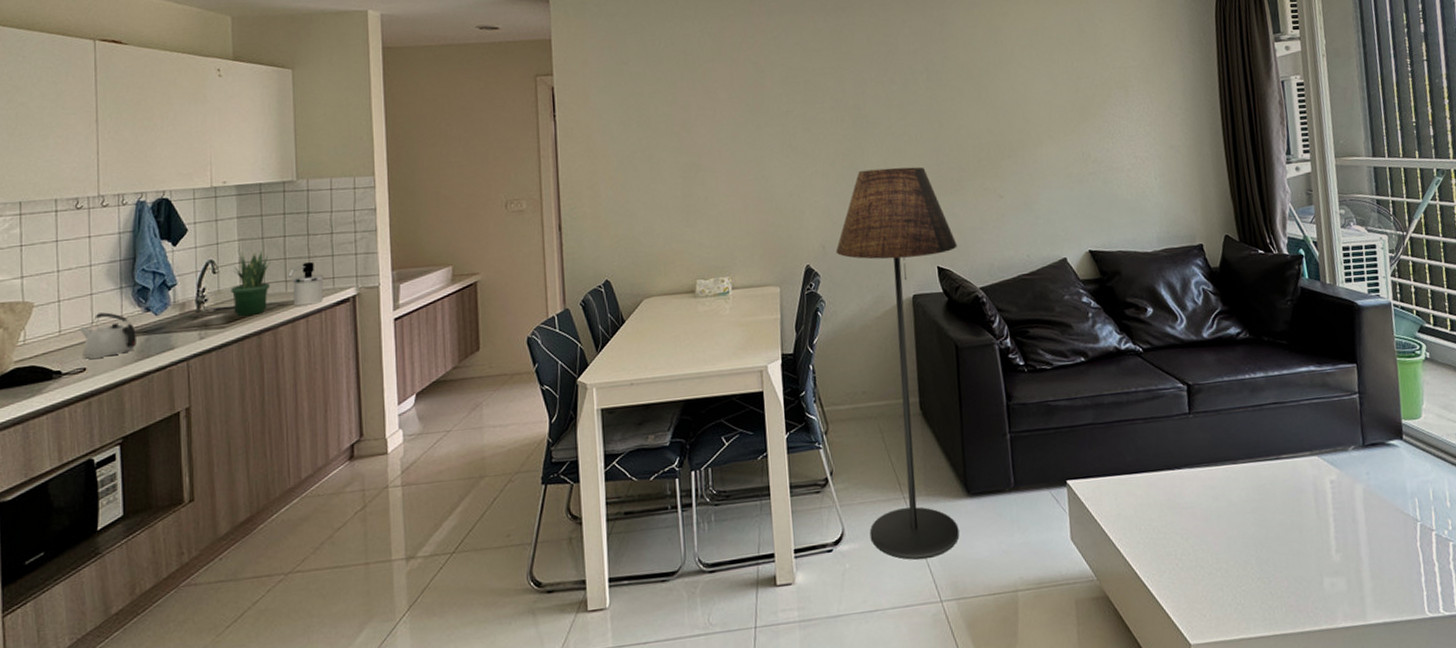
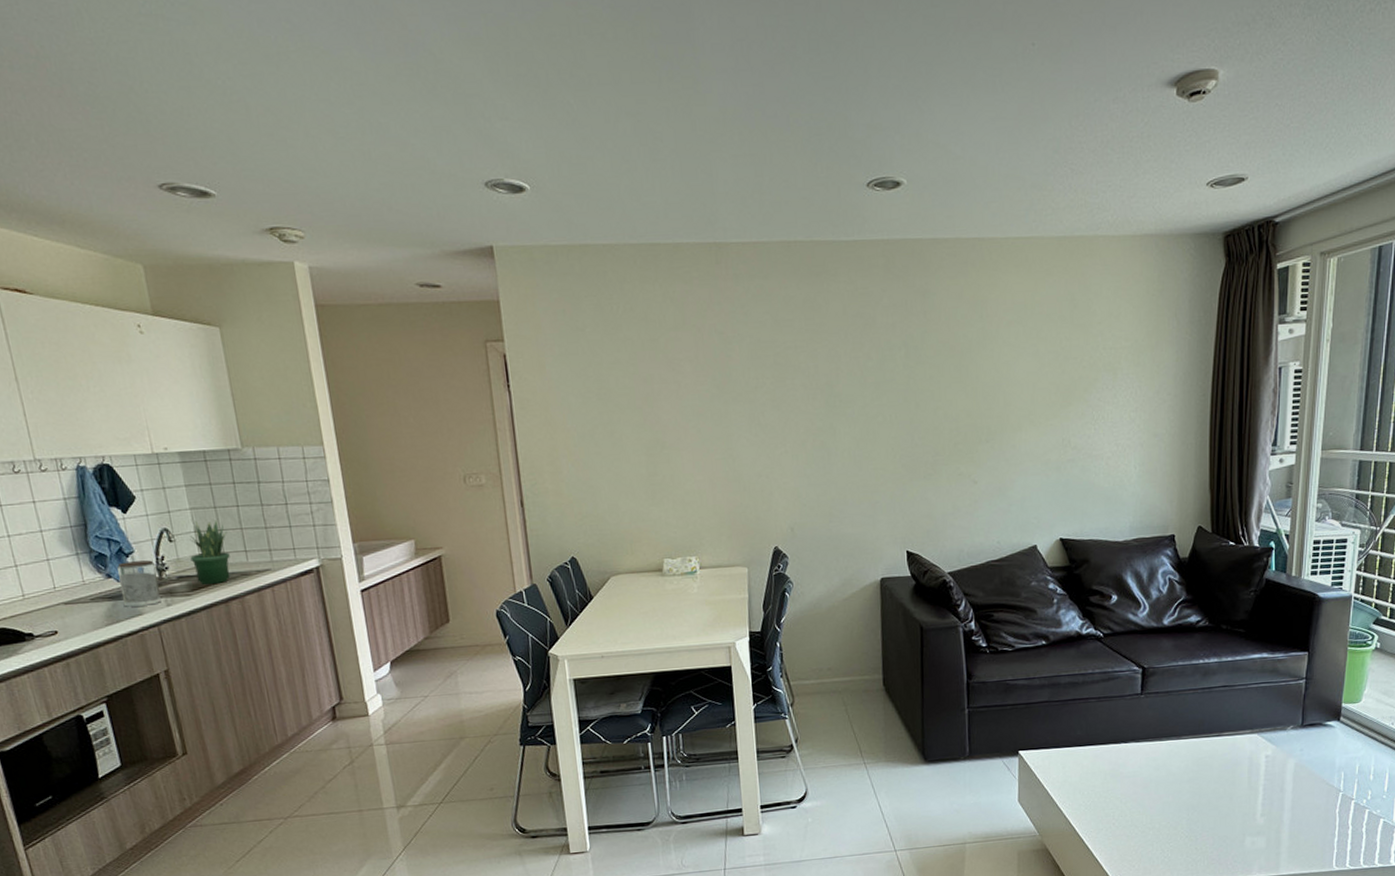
kettle: present [78,312,136,360] -> none [42,578,104,623]
jar: none [157,292,196,341] -> present [117,560,161,607]
soap dispenser: present [288,261,324,306] -> none [247,532,287,576]
floor lamp: present [835,167,960,560] -> none [804,449,928,816]

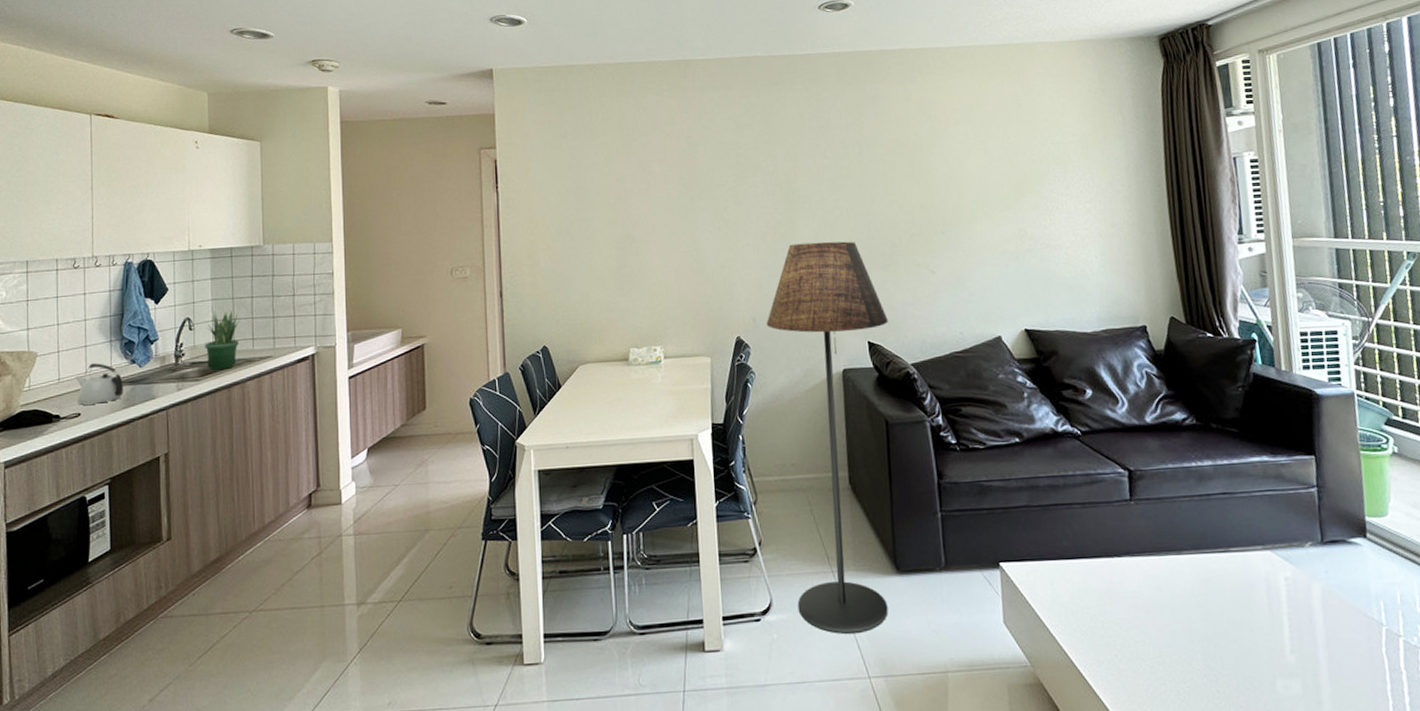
kettle: none [42,578,104,623] -> present [74,363,123,406]
jar: present [117,560,161,607] -> none [141,347,175,391]
floor lamp: none [804,449,928,816] -> present [766,241,889,634]

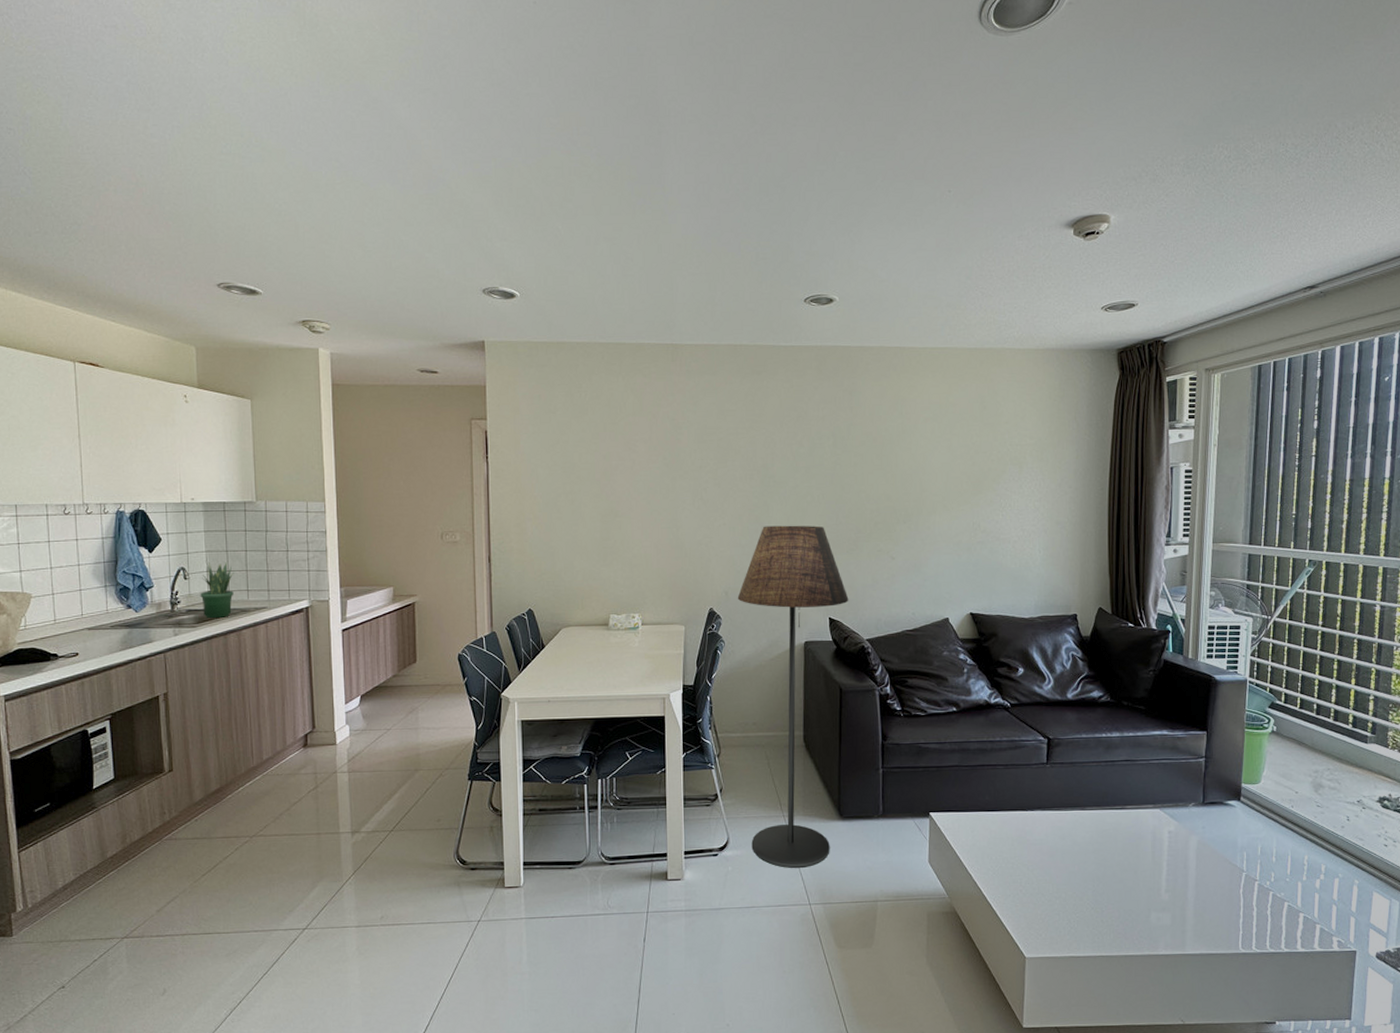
kettle: present [74,363,123,406] -> none [70,606,120,646]

